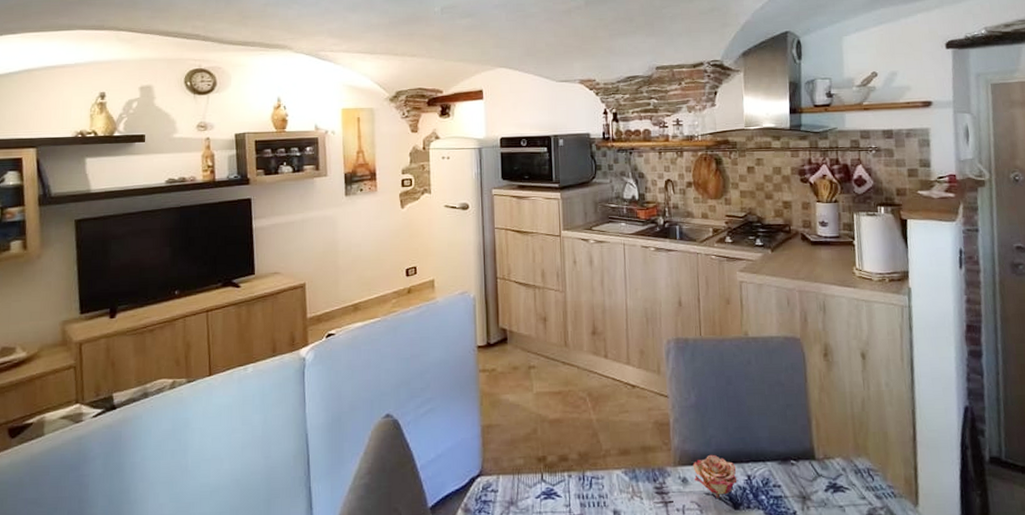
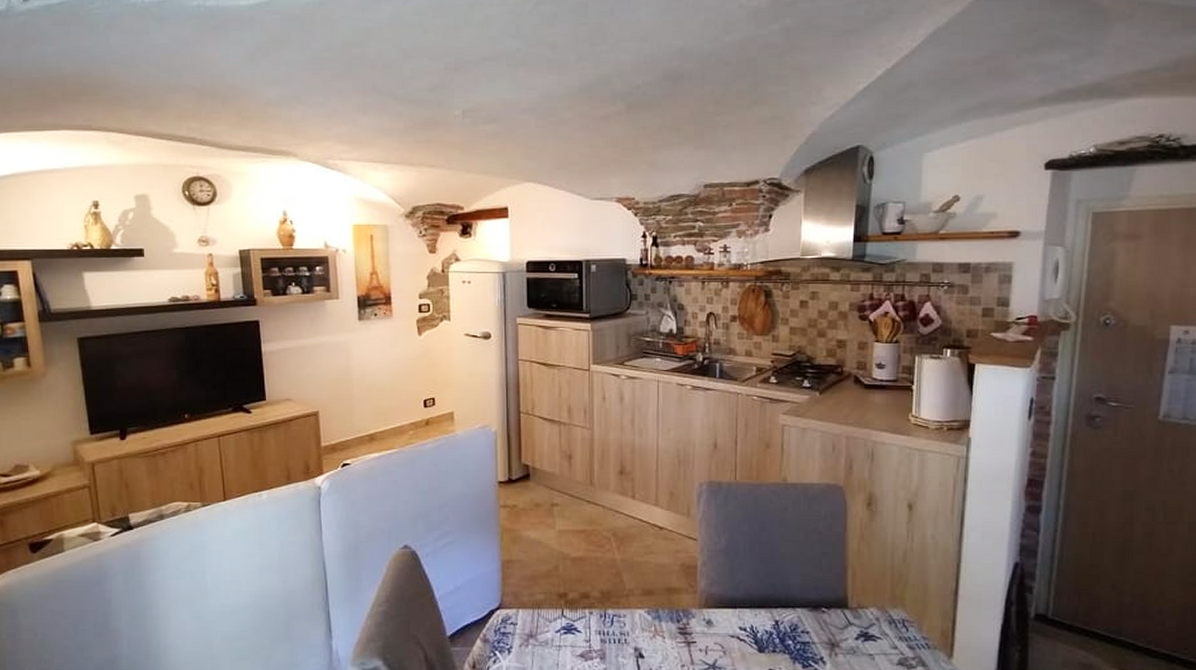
flower: present [692,454,737,498] -> none [718,598,764,641]

